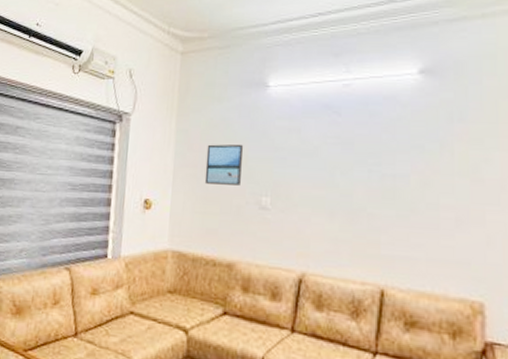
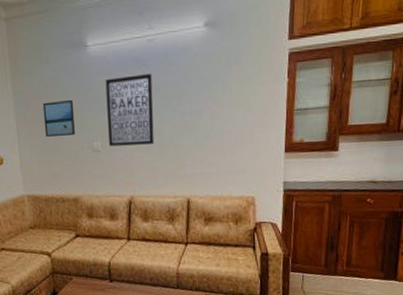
wall art: none [280,123,345,209] -> present [105,74,155,147]

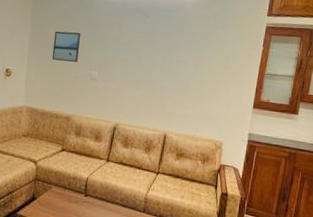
wall art: present [105,74,155,147] -> none [104,21,151,82]

